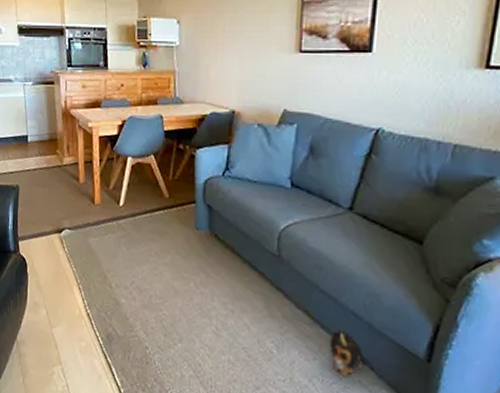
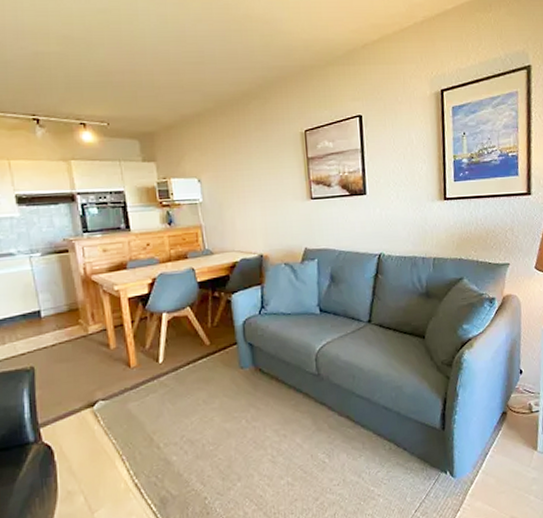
plush toy: present [329,330,363,377] -> none [370,424,398,463]

